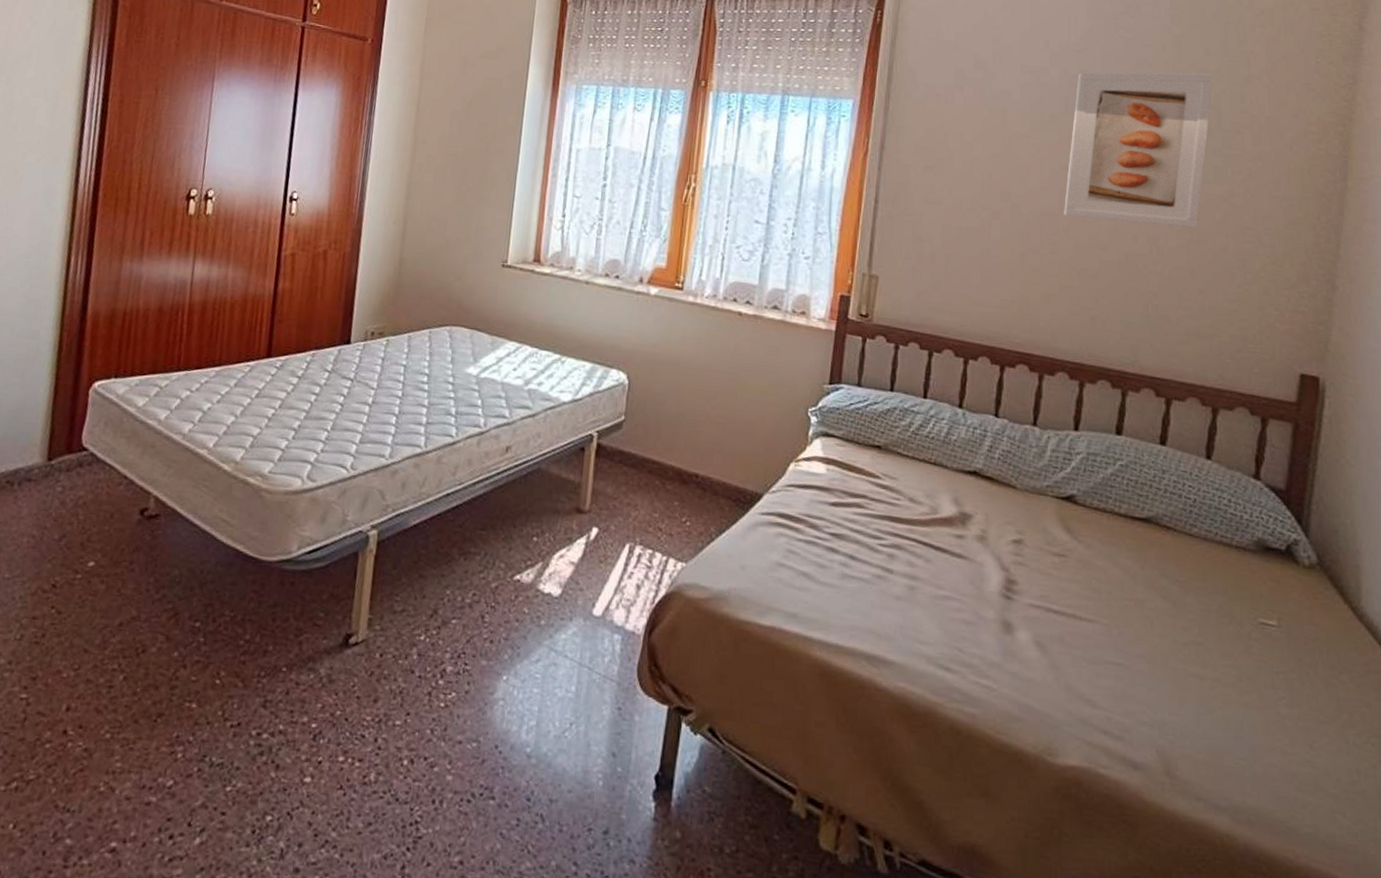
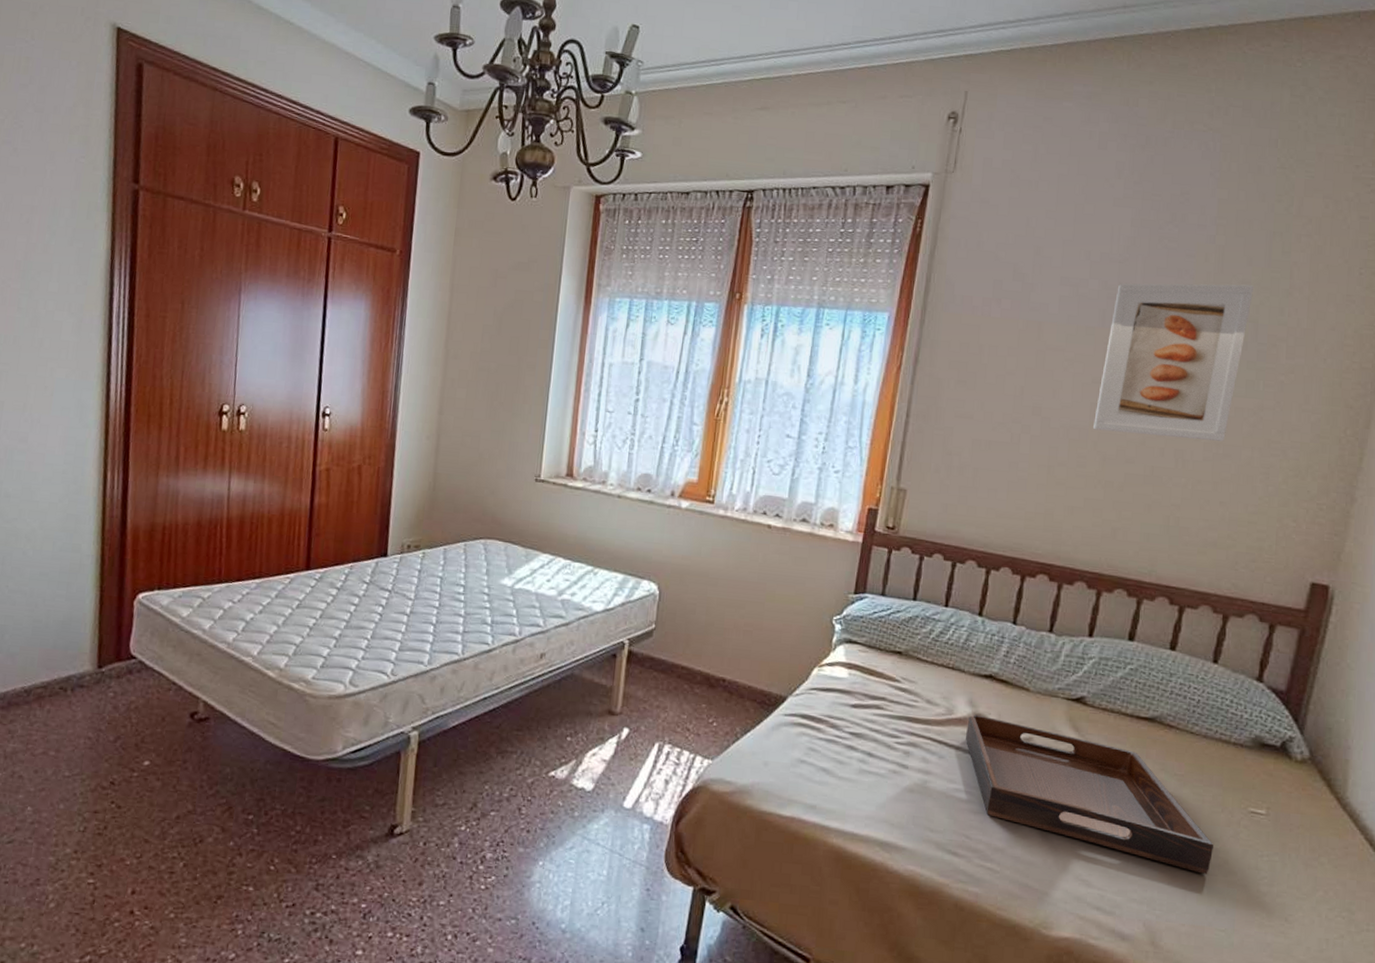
serving tray: none [951,514,1225,694] -> present [965,714,1213,874]

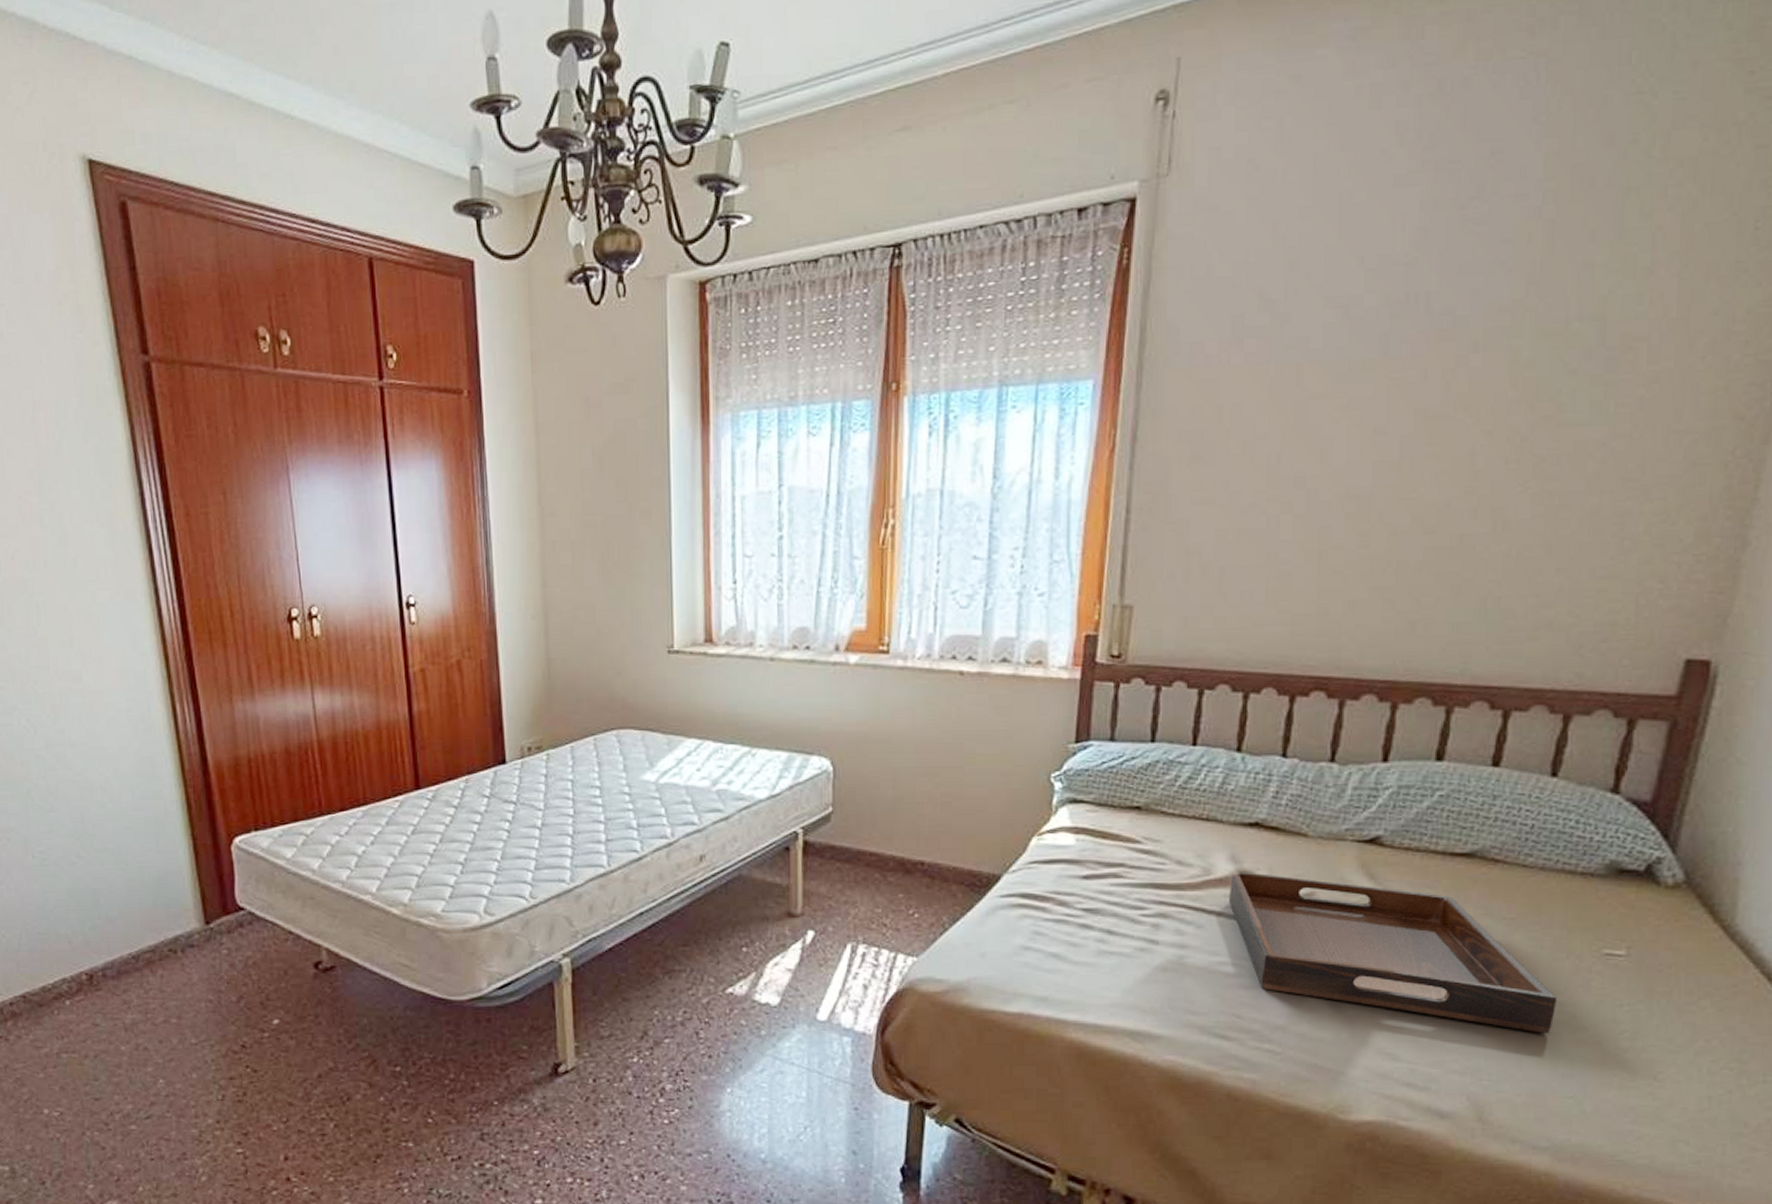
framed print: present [1093,283,1255,441] -> none [1378,269,1600,497]

